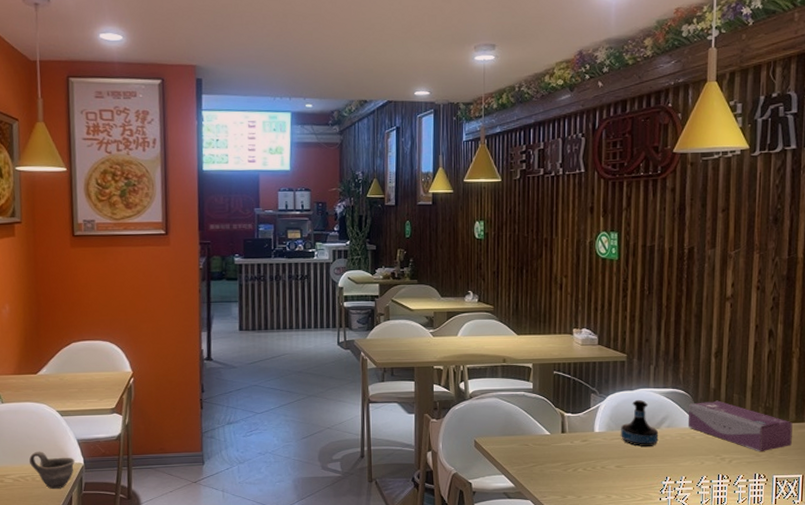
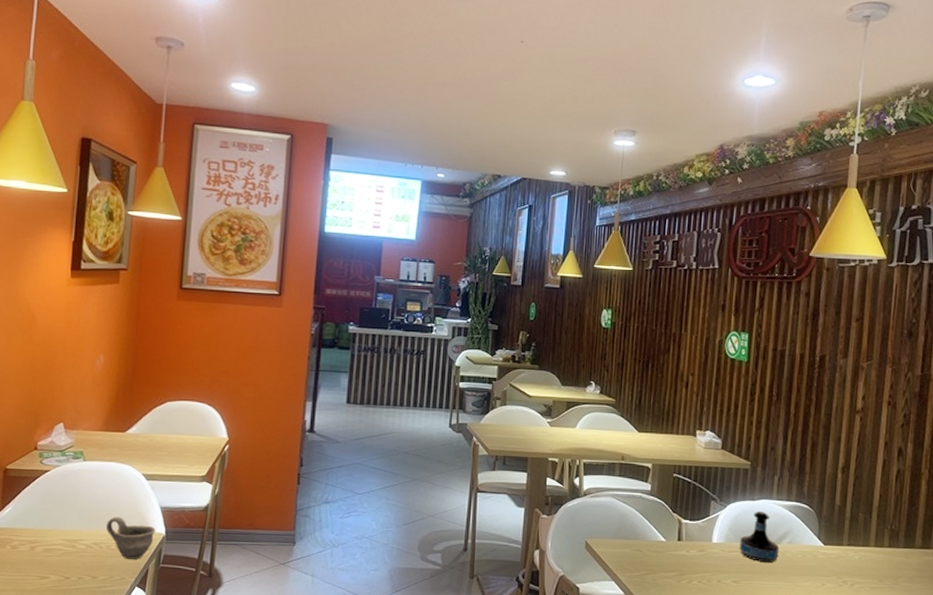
tissue box: present [687,400,793,452] -> none [810,518,919,578]

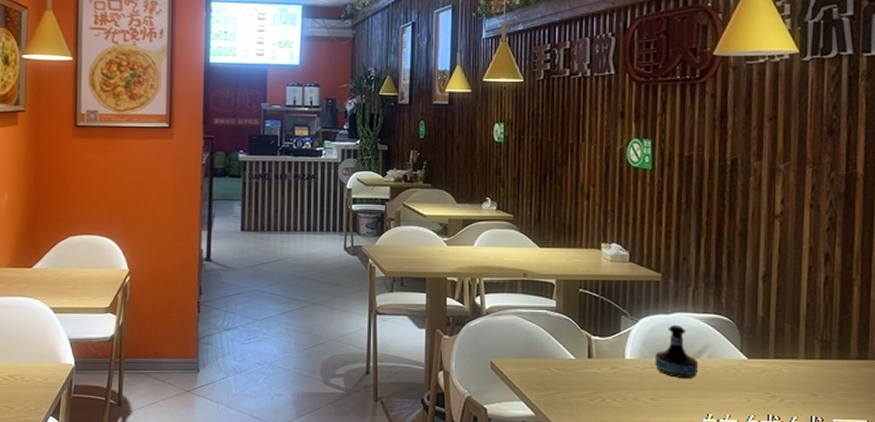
cup: present [106,516,155,560] -> none [19,349,65,390]

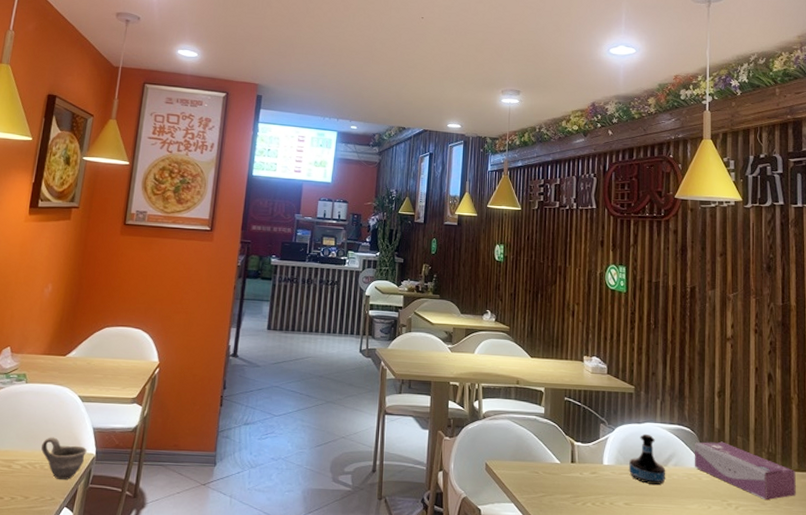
cup: none [19,349,65,390] -> present [41,437,87,480]
tissue box: none [732,330,855,392] -> present [694,441,796,501]

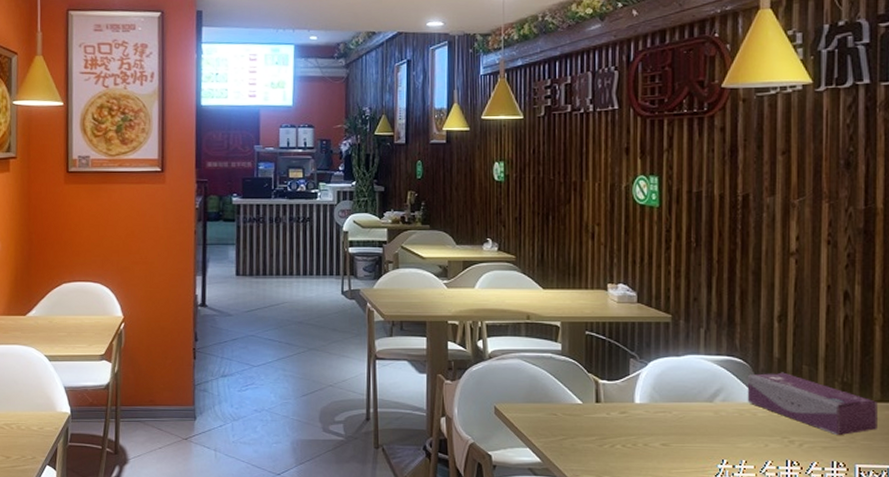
cup: present [41,437,87,480] -> none [15,397,61,439]
tequila bottle: present [629,433,666,485] -> none [666,367,712,423]

